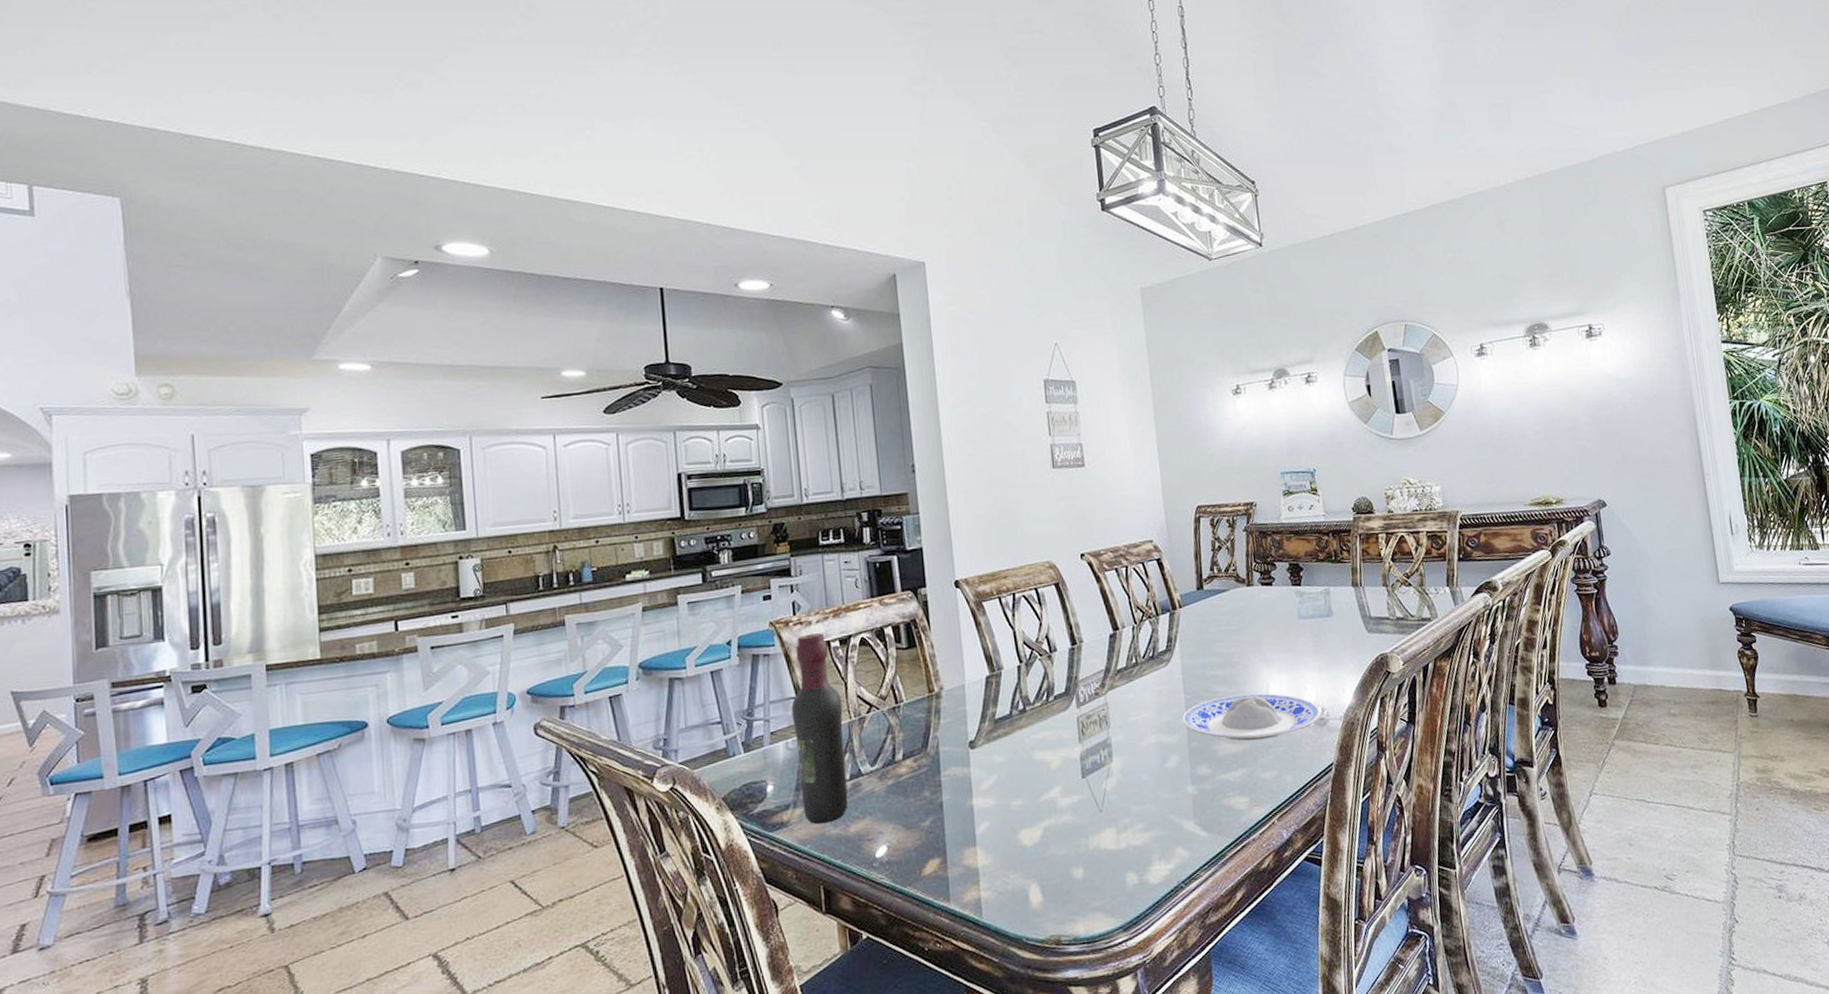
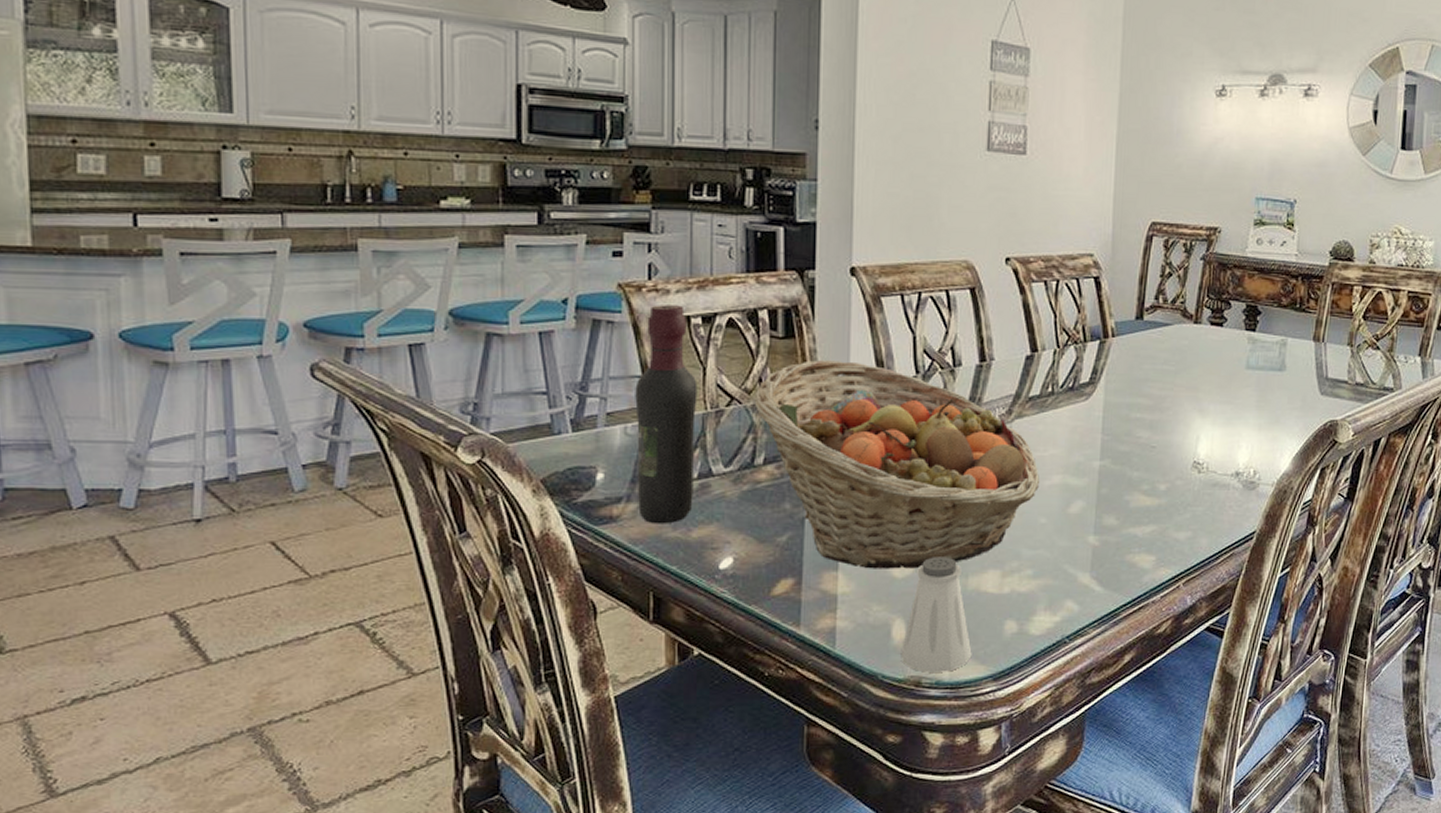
fruit basket: none [889,660,1138,841] -> present [755,360,1040,569]
saltshaker: none [1039,821,1102,931] -> present [901,557,972,674]
plate: present [1182,693,1321,741] -> none [1095,443,1252,496]

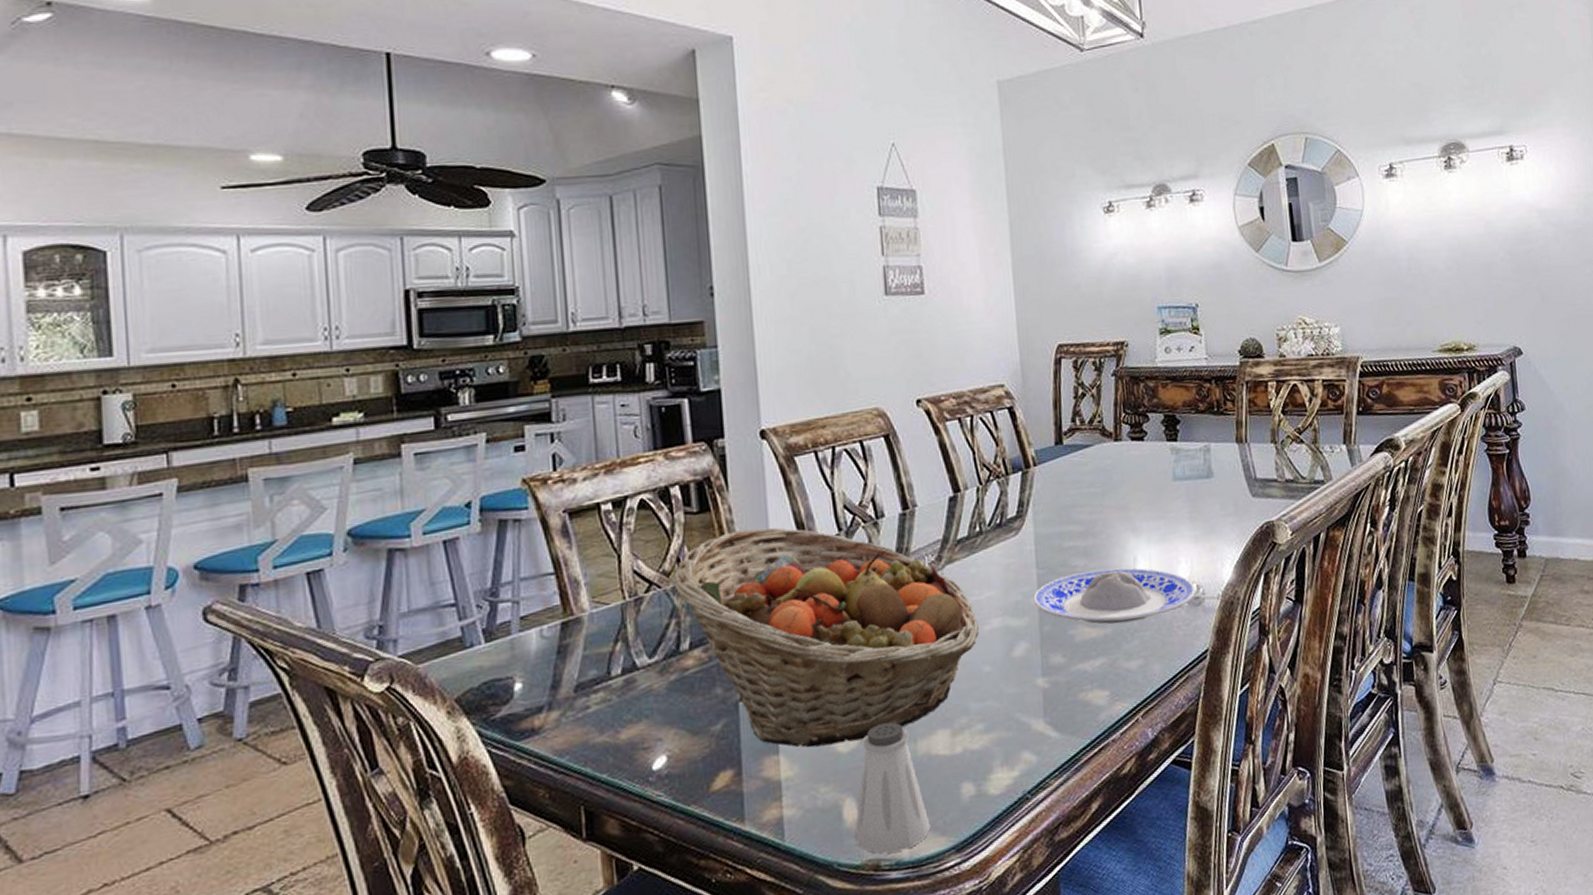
wine bottle: present [635,305,698,524] -> none [548,493,619,731]
plate: none [1095,443,1252,496] -> present [1033,567,1195,624]

